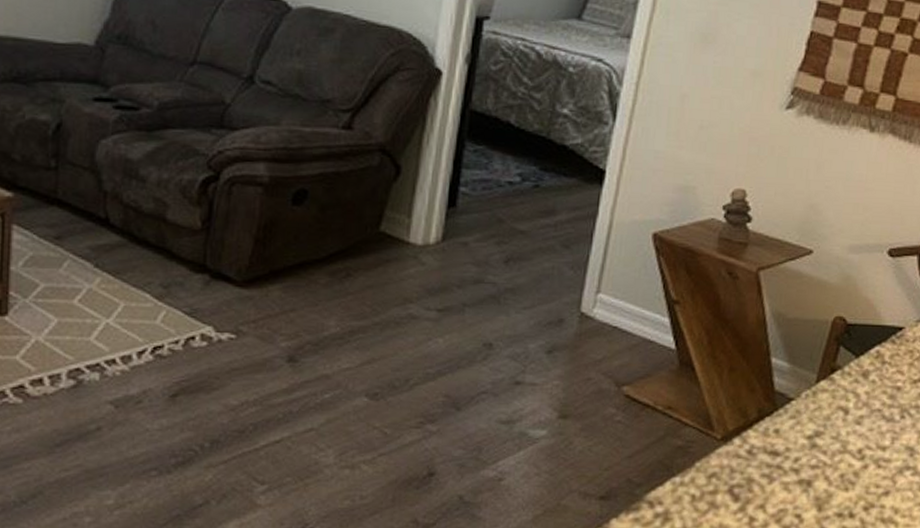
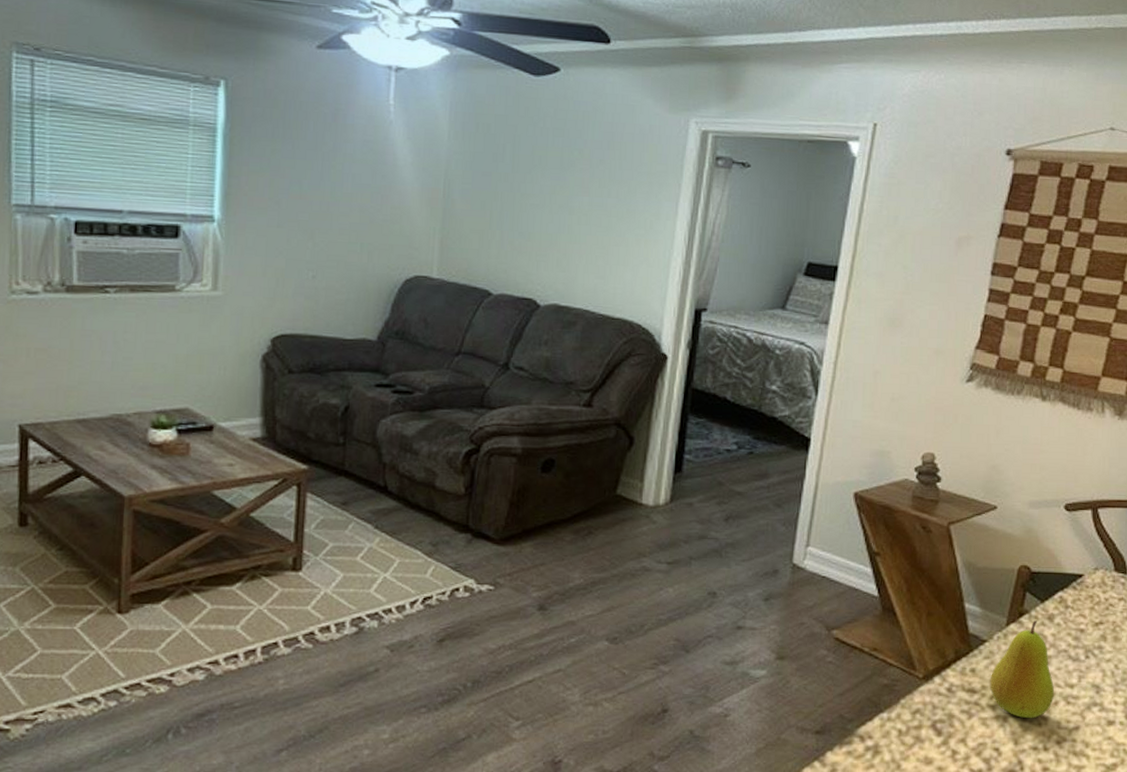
fruit: none [794,377,865,483] -> present [989,620,1054,719]

